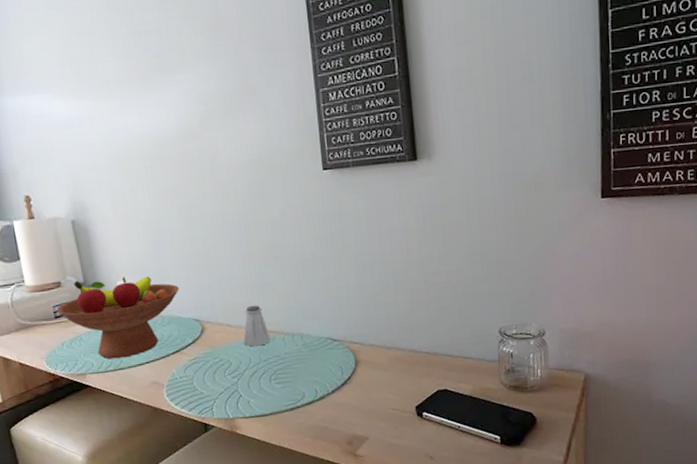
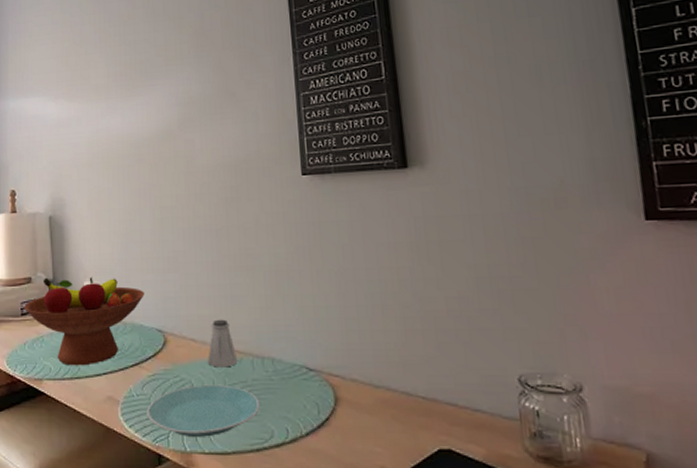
plate: none [190,360,292,407] -> present [147,384,260,437]

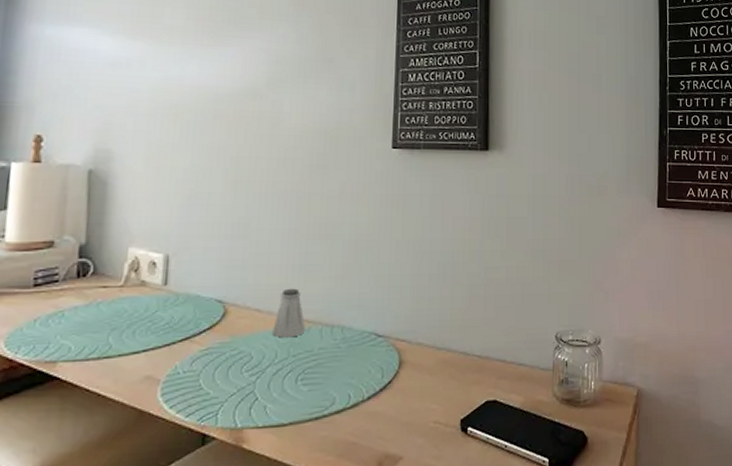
fruit bowl: present [24,276,144,366] -> none [39,241,206,344]
plate: present [147,384,260,437] -> none [193,355,324,412]

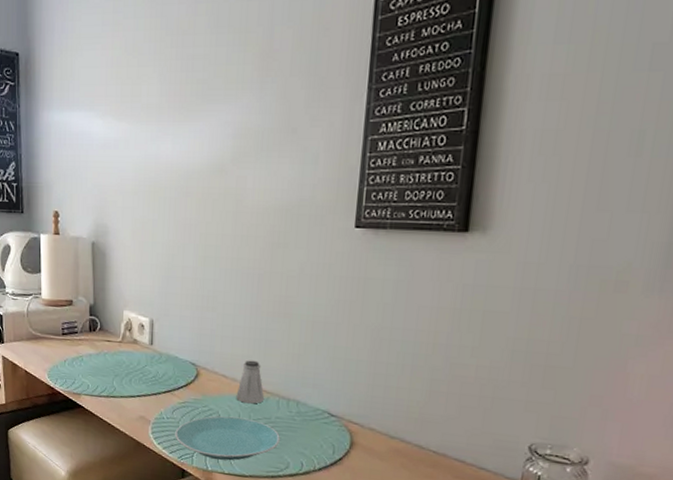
plate: none [193,355,324,412] -> present [175,416,280,461]

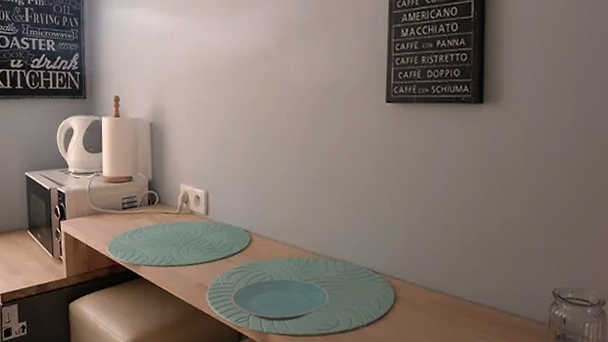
saltshaker: present [236,360,265,404] -> none [287,225,314,266]

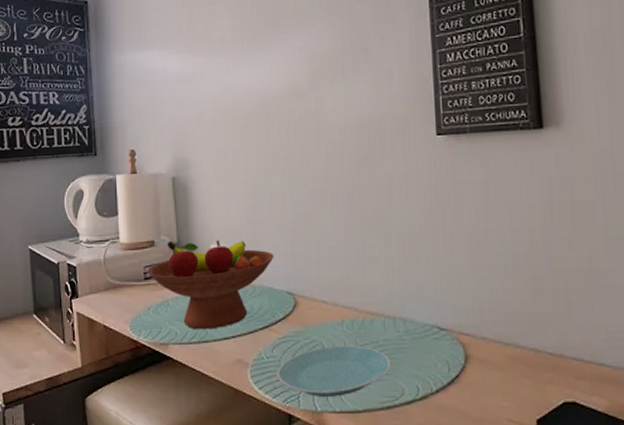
fruit bowl: none [125,177,235,256] -> present [147,239,274,330]

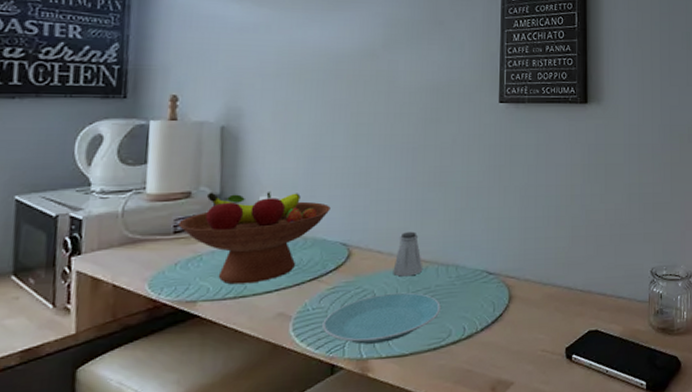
saltshaker: none [339,281,370,329] -> present [393,231,423,277]

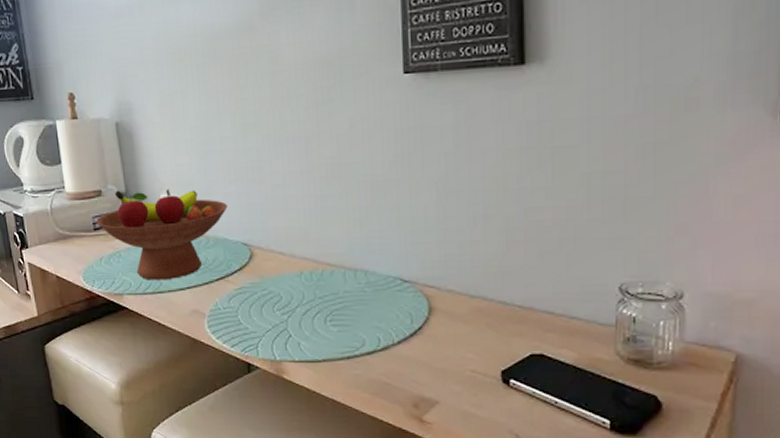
plate: present [322,292,441,345] -> none [234,297,351,346]
saltshaker: present [393,231,423,277] -> none [297,232,329,280]

